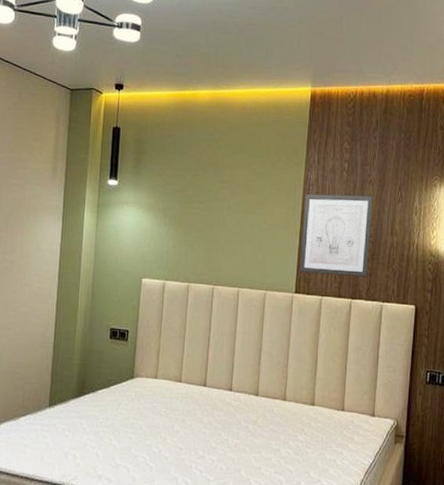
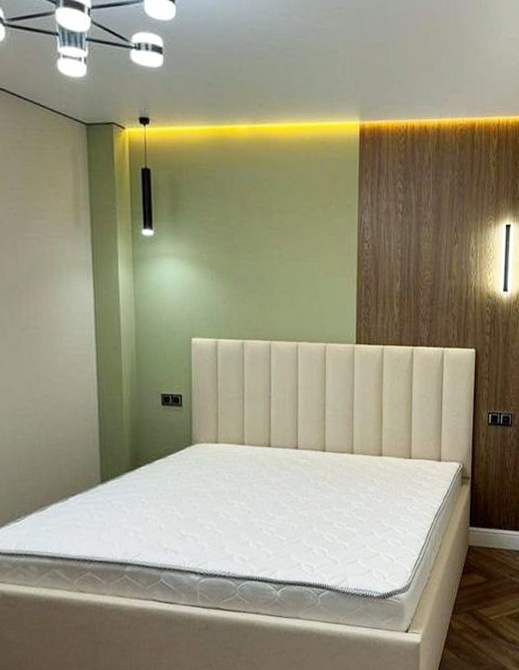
wall art: present [300,194,373,277] -> none [359,238,430,323]

